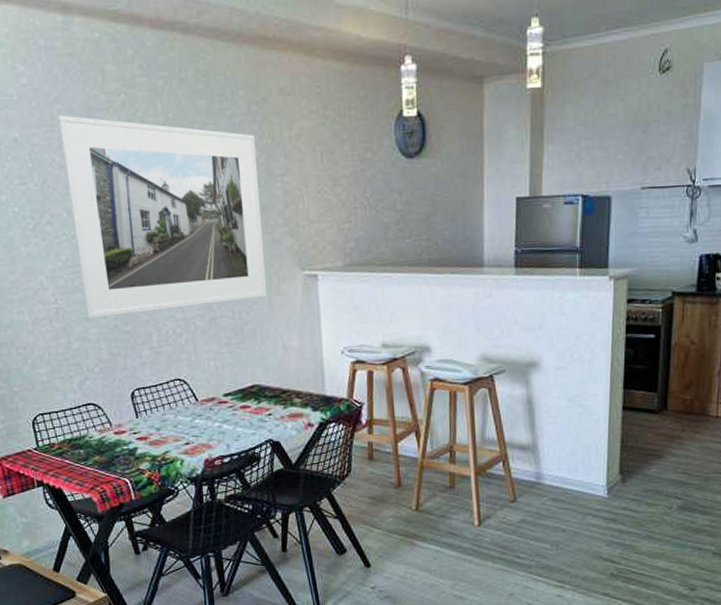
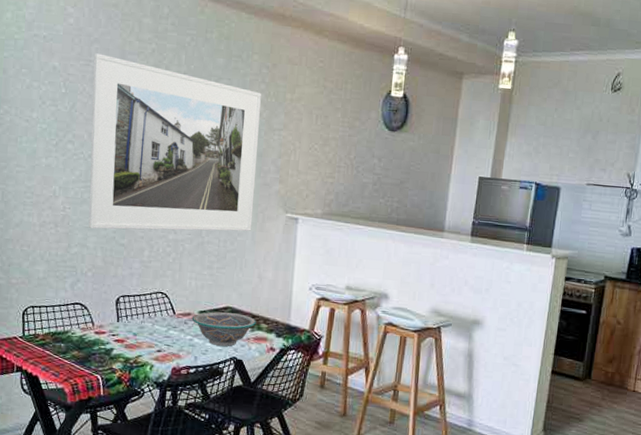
bowl: none [217,391,288,429] -> present [191,311,256,346]

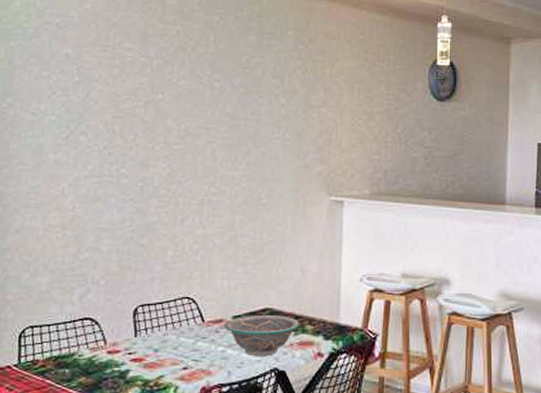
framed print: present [88,53,261,232] -> none [101,38,297,229]

